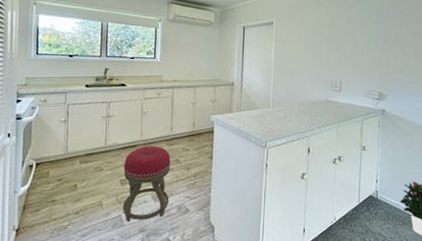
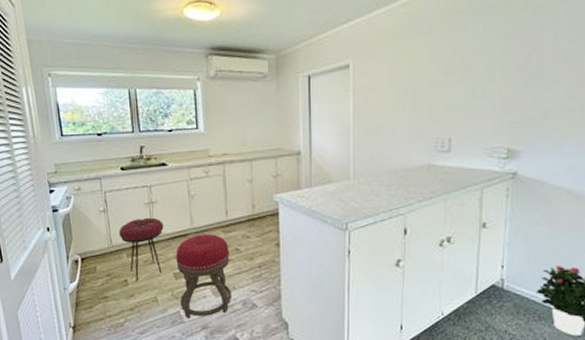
stool: none [75,129,117,187] -> present [118,217,164,282]

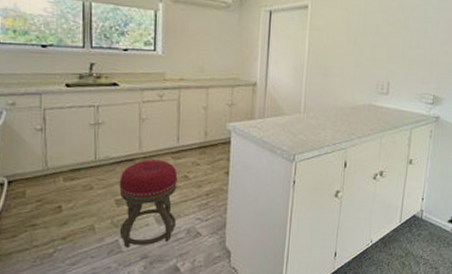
stool: present [118,217,164,282] -> none [56,139,109,208]

